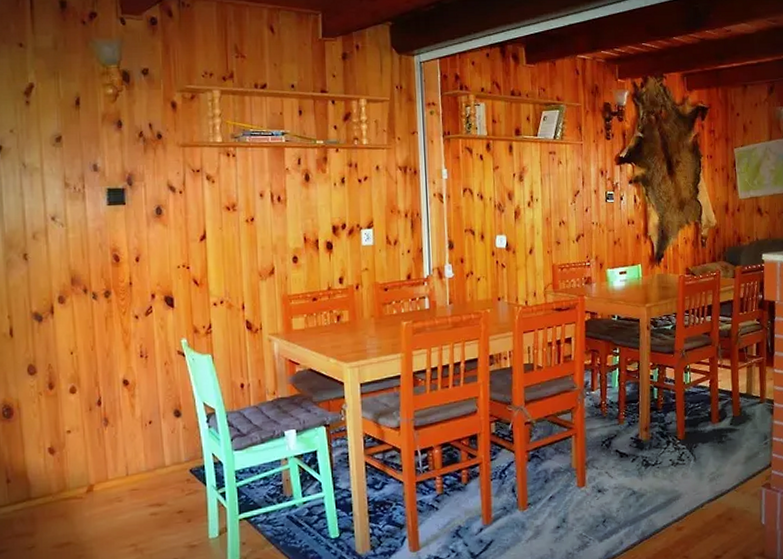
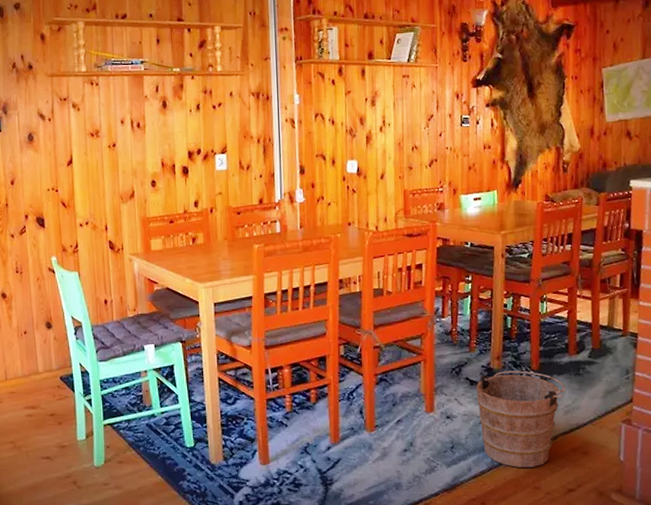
bucket: none [626,440,709,538] -> present [476,370,565,467]

